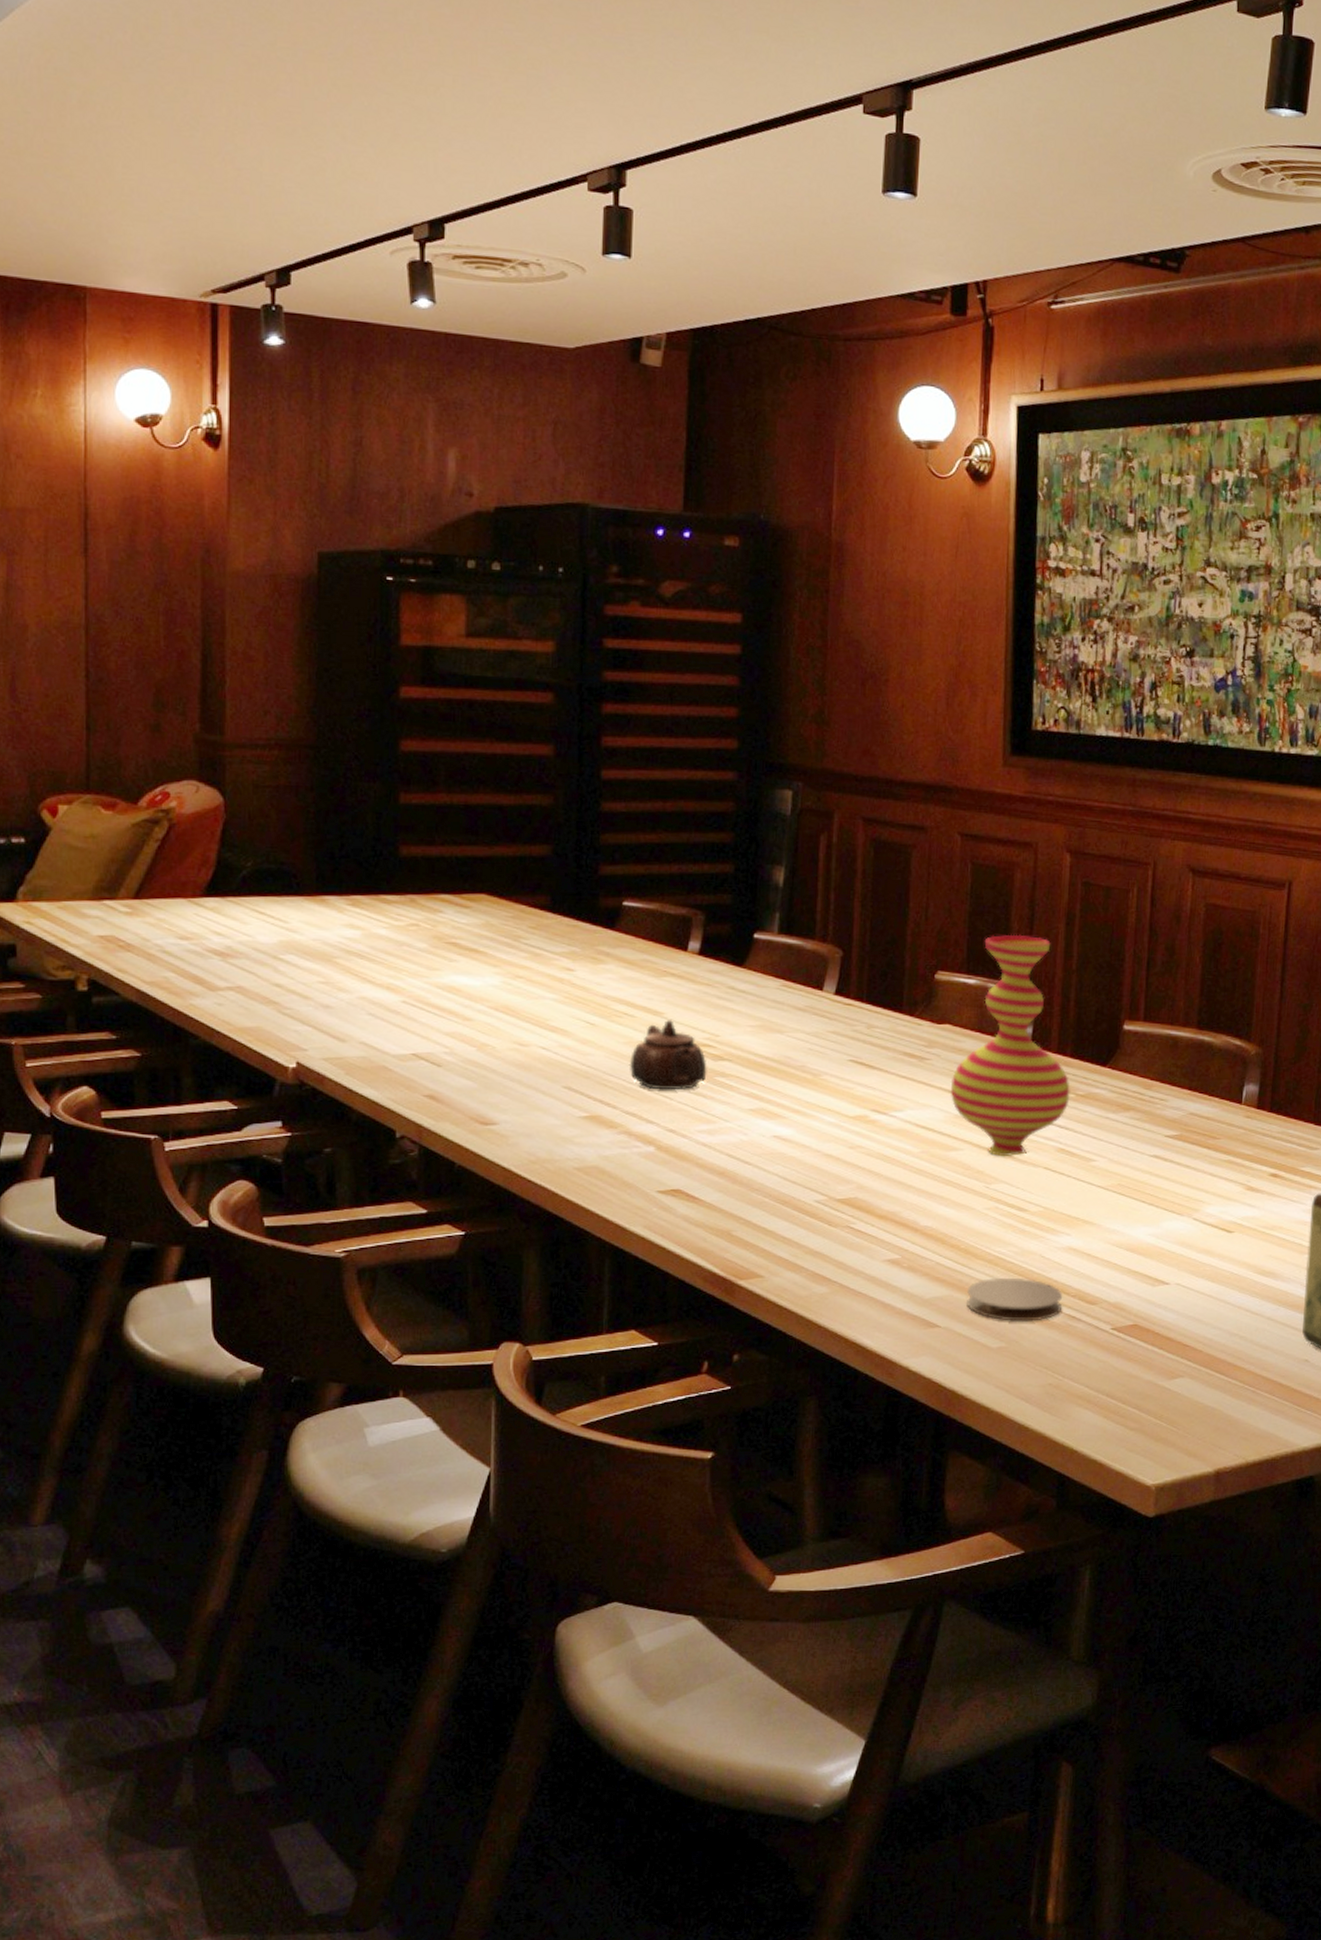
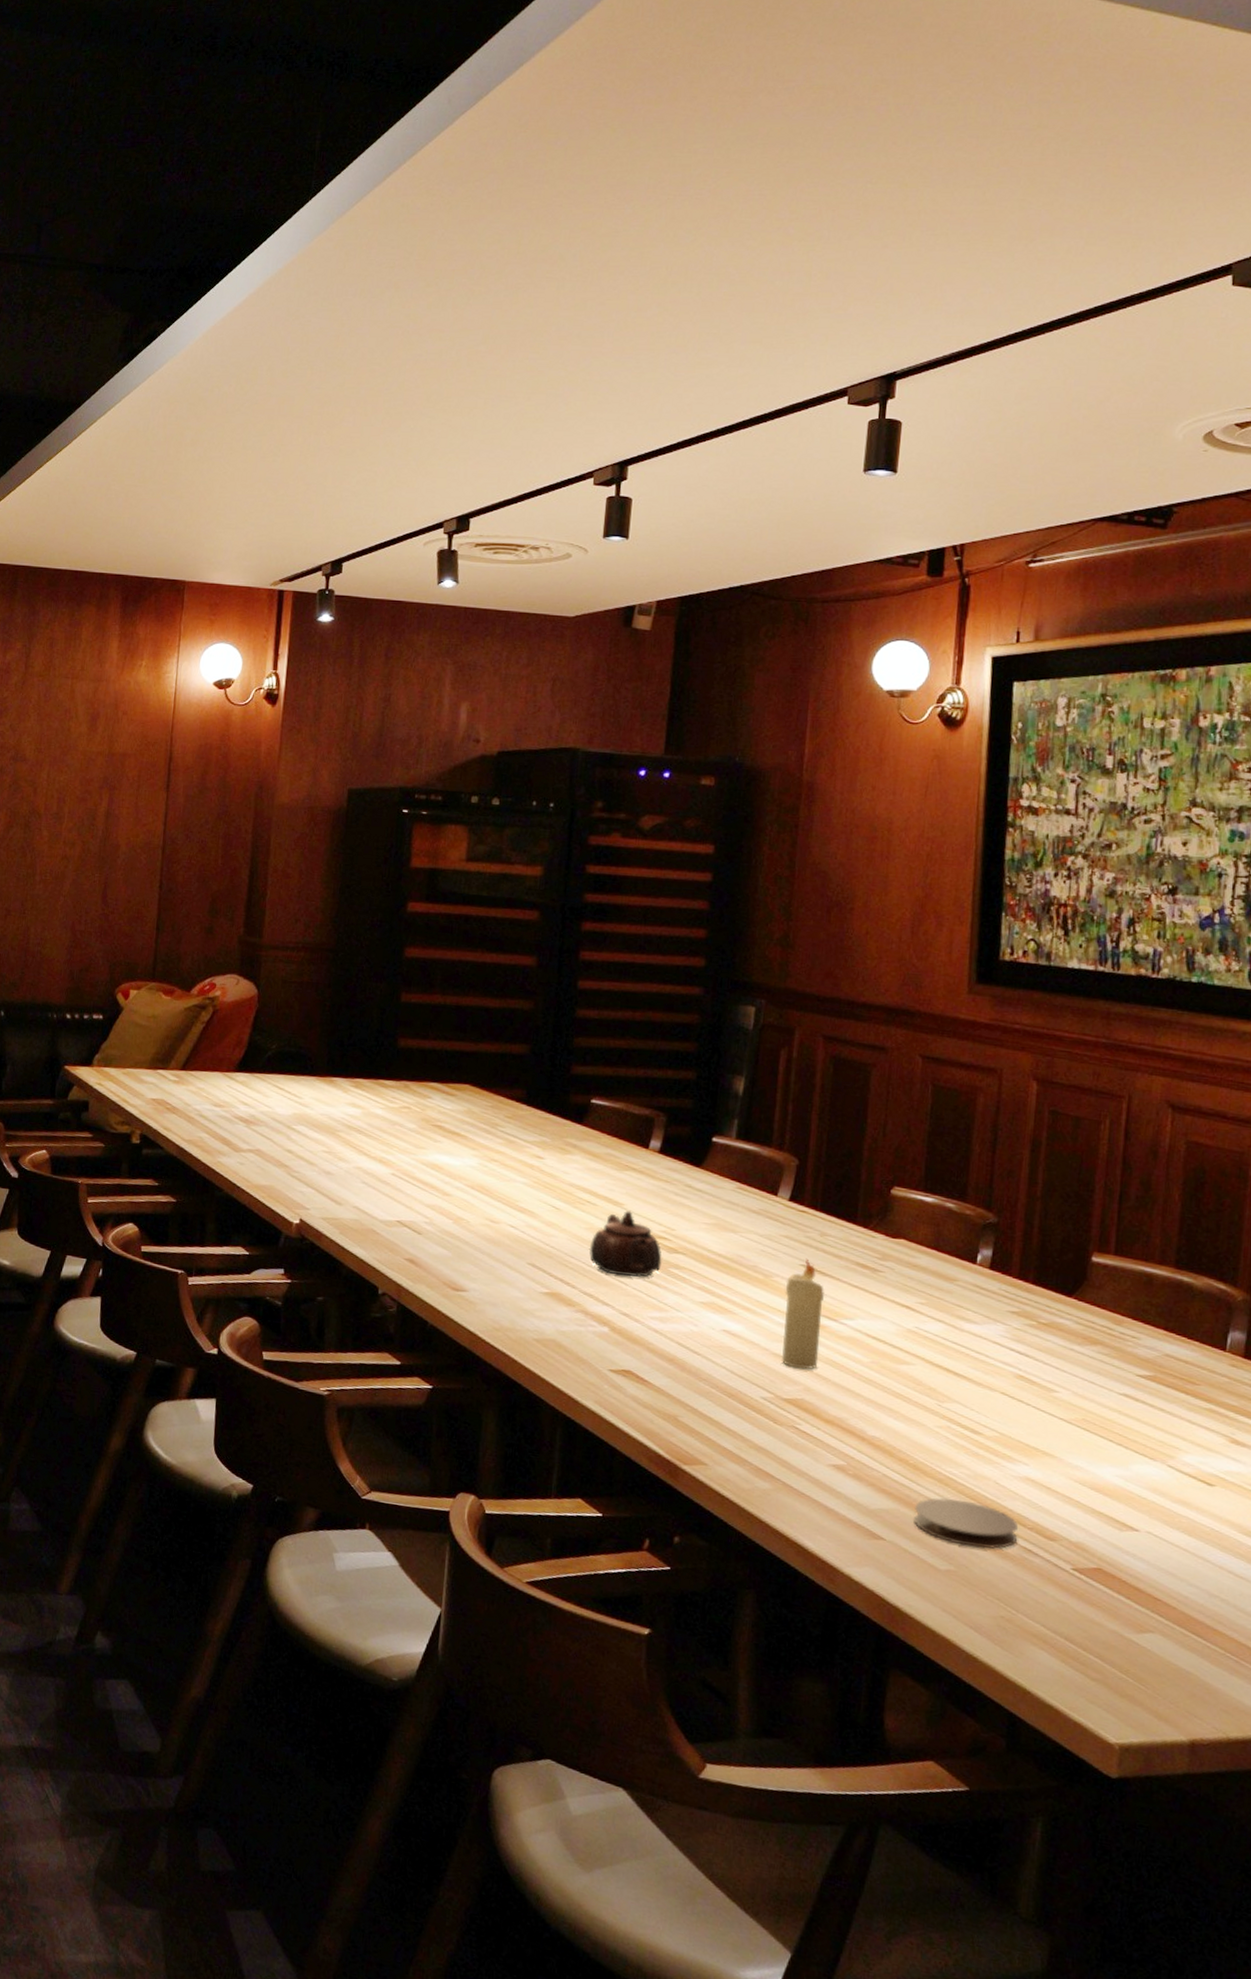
candle: none [833,1053,873,1167] -> present [781,1258,824,1370]
vase: present [950,934,1070,1156] -> none [903,1156,1032,1377]

